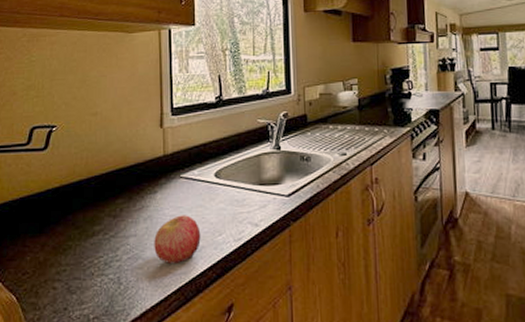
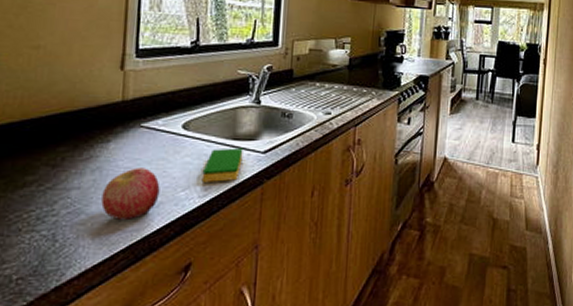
dish sponge: none [235,192,269,226] -> present [201,148,243,182]

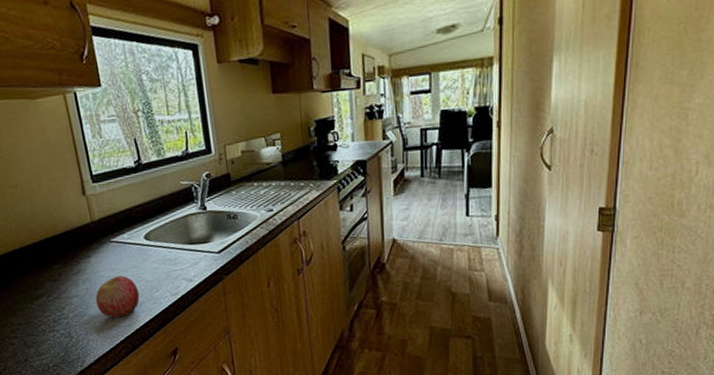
dish sponge: present [201,148,243,182] -> none [169,250,201,283]

